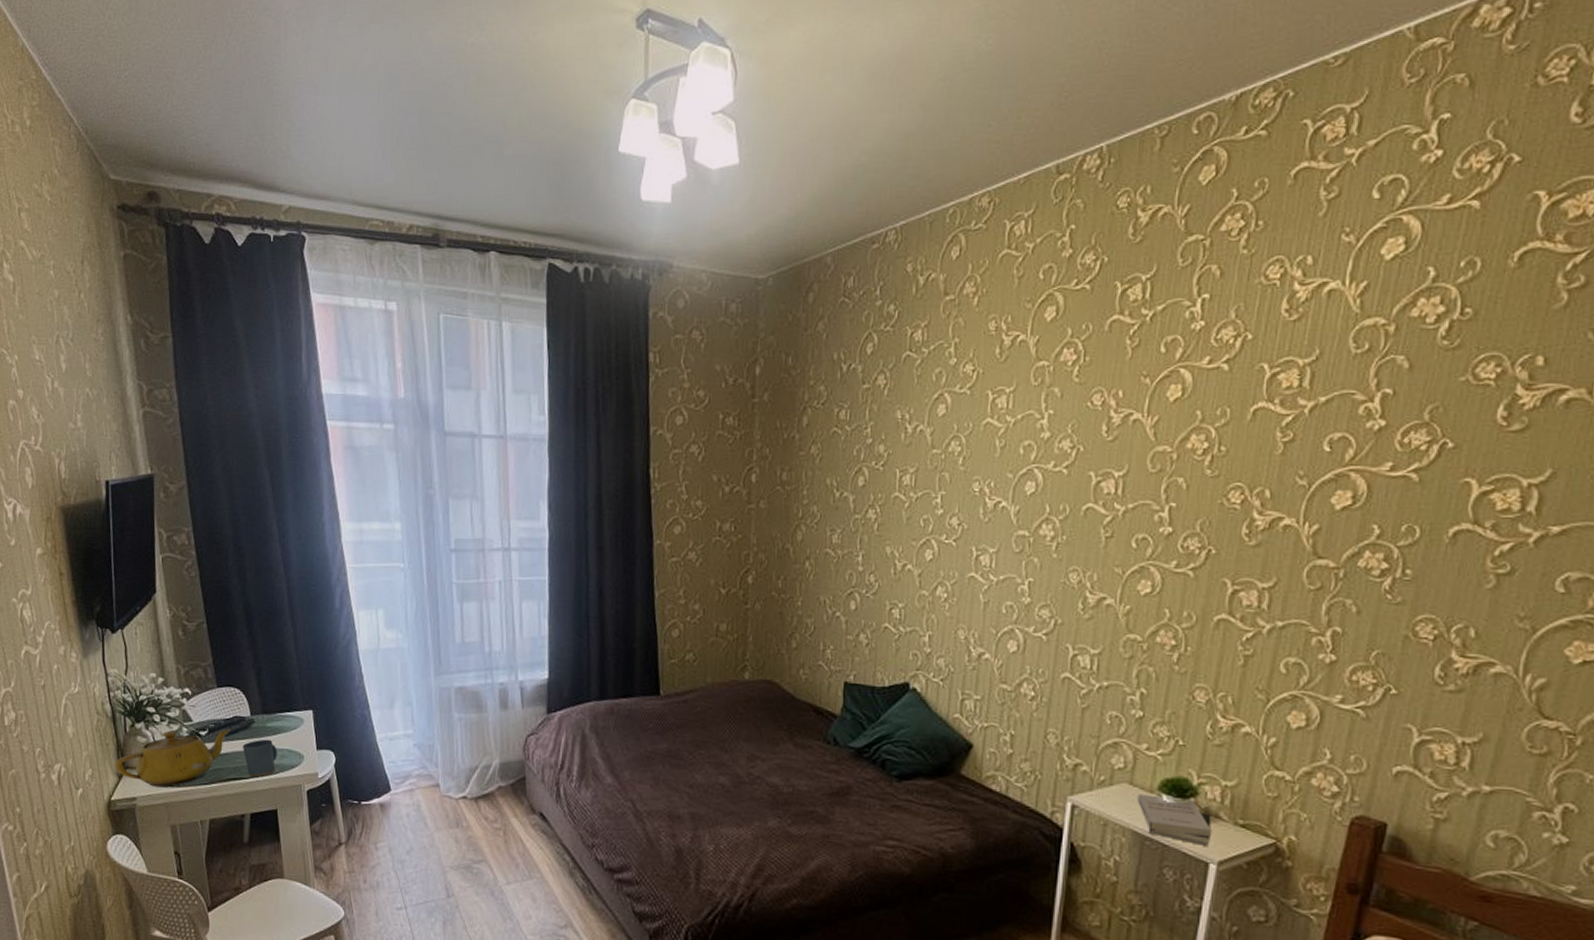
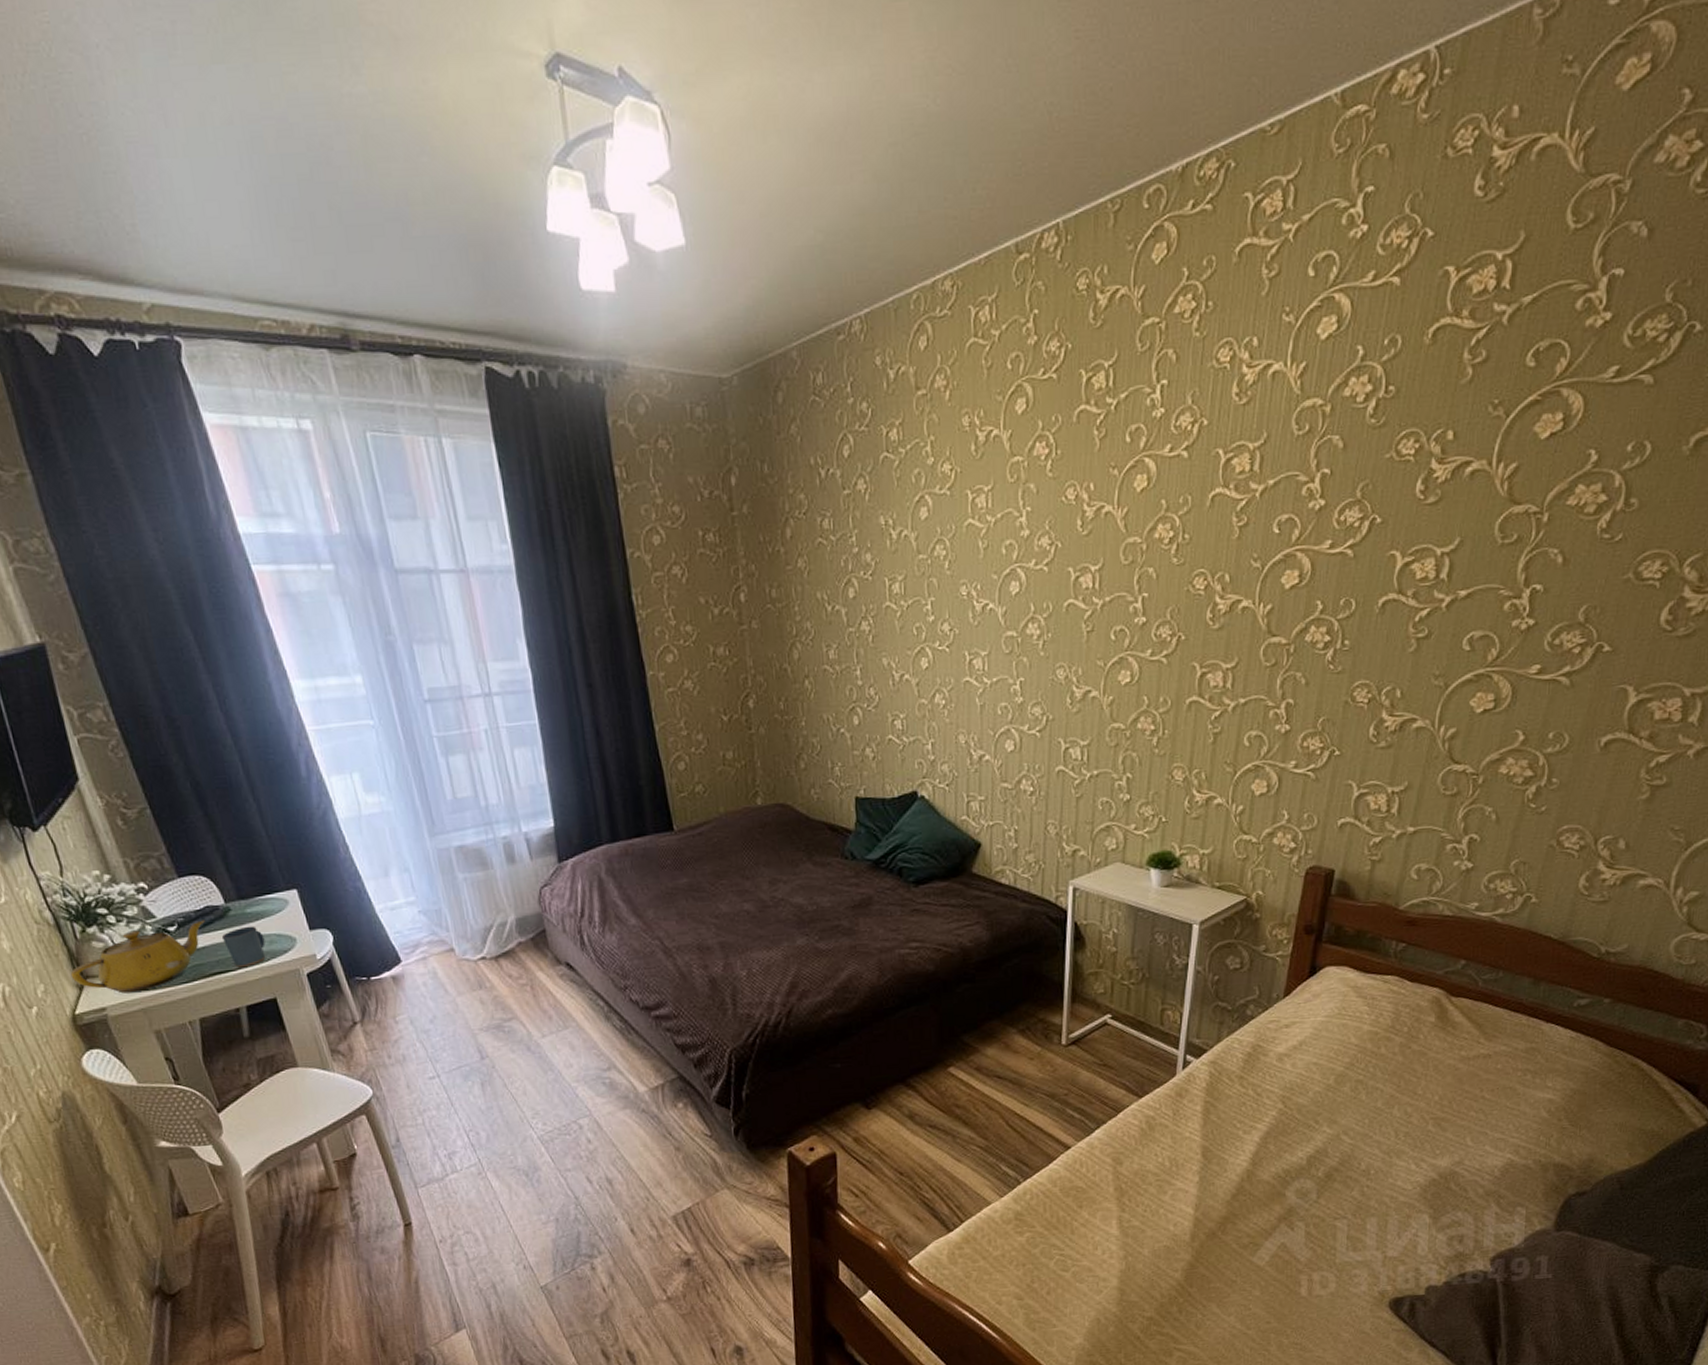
books: present [1137,794,1213,846] -> none [1129,870,1194,910]

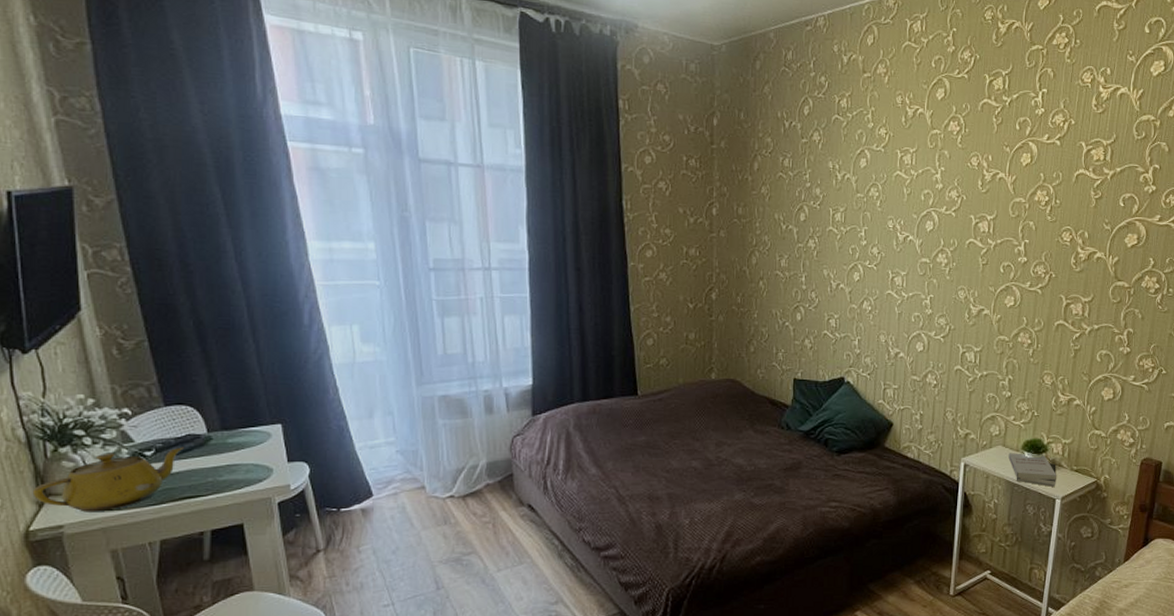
mug: present [221,926,266,967] -> none [198,455,241,493]
books: none [1129,870,1194,910] -> present [1008,453,1057,487]

